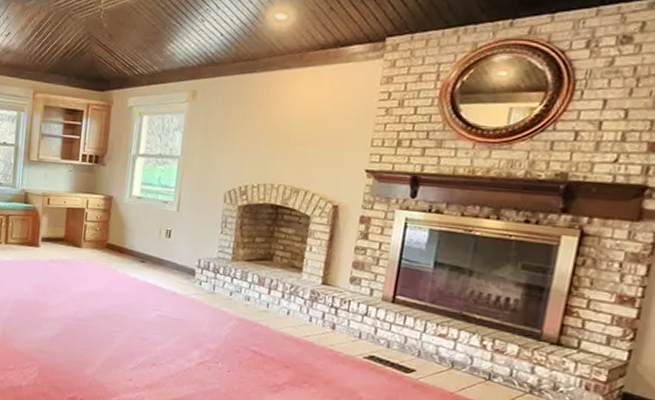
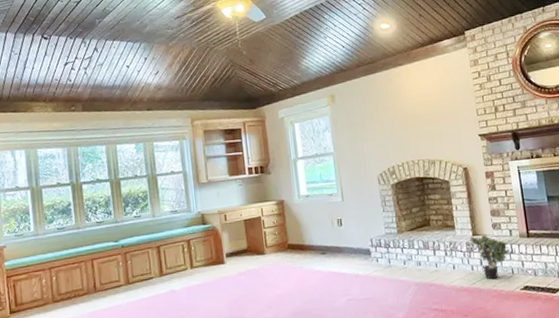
potted plant: none [316,284,364,339] -> present [470,234,510,280]

